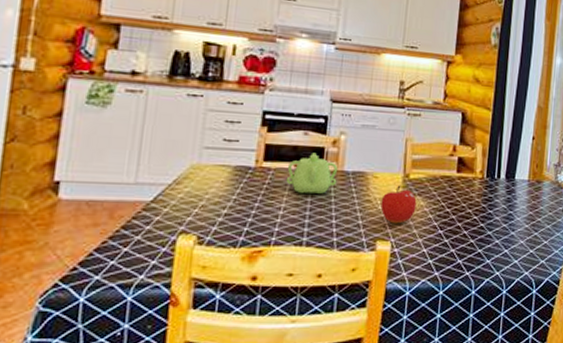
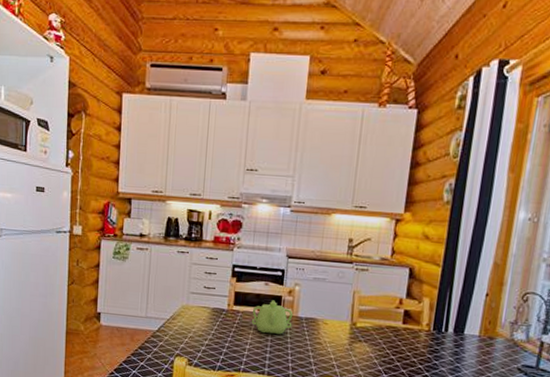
fruit: present [380,185,417,224] -> none [329,331,363,365]

